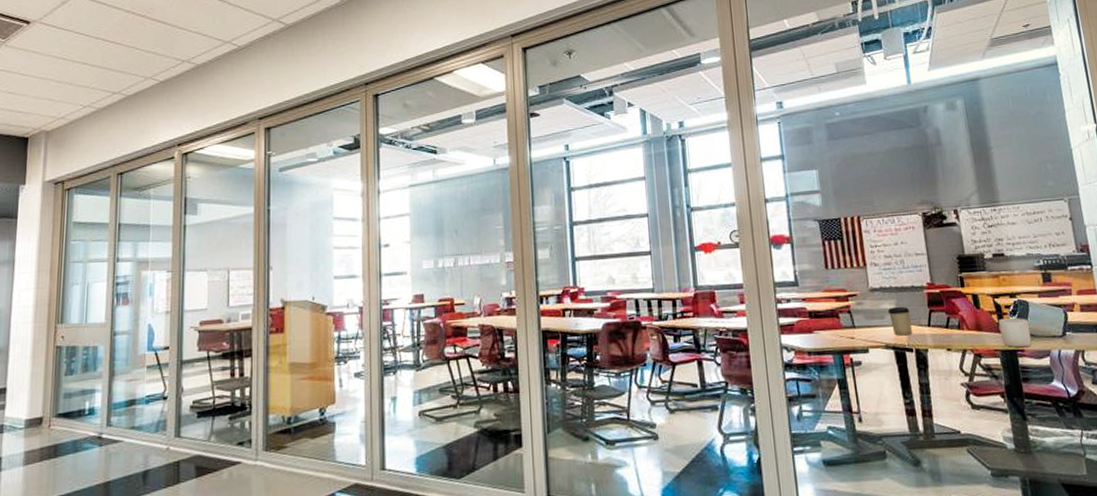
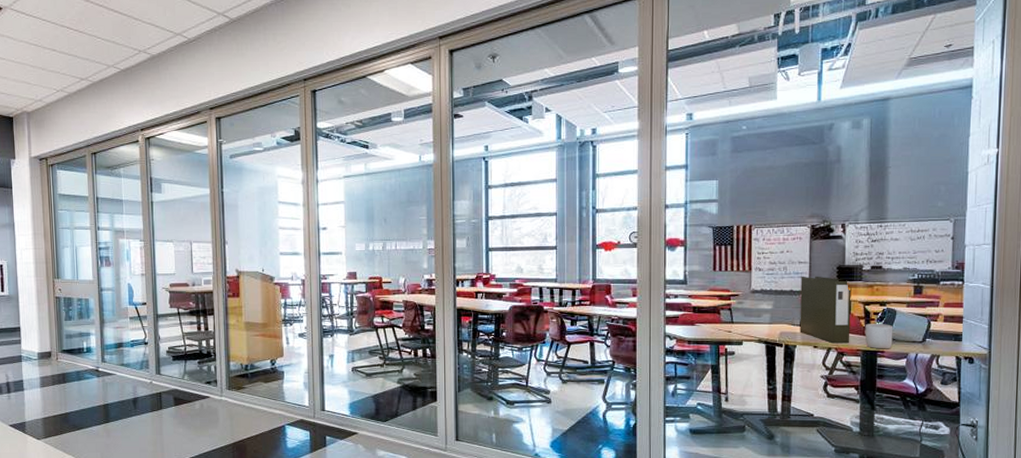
cup: present [888,306,912,336] -> none [766,307,785,333]
binder: none [920,268,985,345] -> present [799,276,850,344]

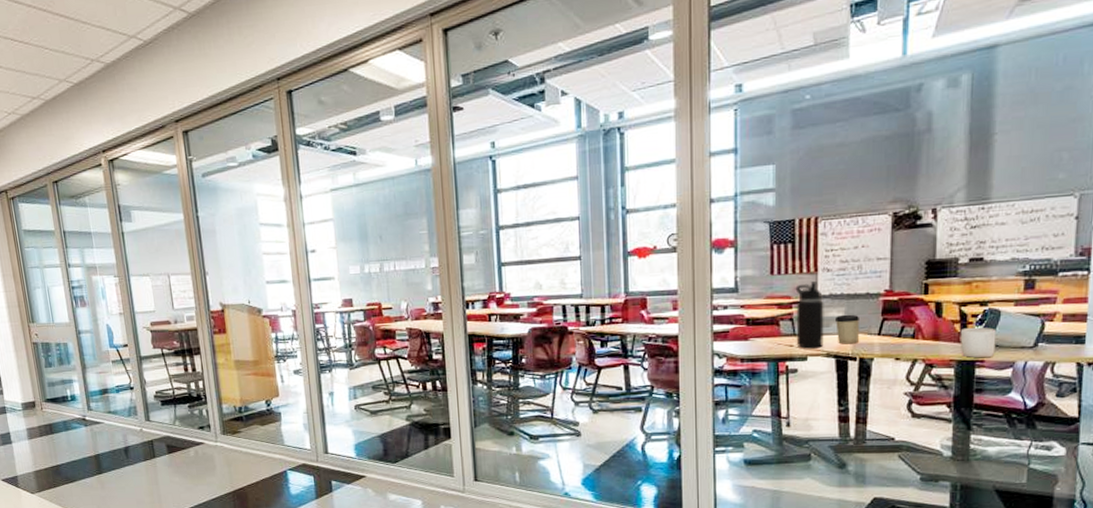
water bottle: none [733,278,757,335] -> present [795,281,824,349]
cup: none [766,307,785,333] -> present [836,314,859,345]
binder: present [799,276,850,344] -> none [878,274,942,354]

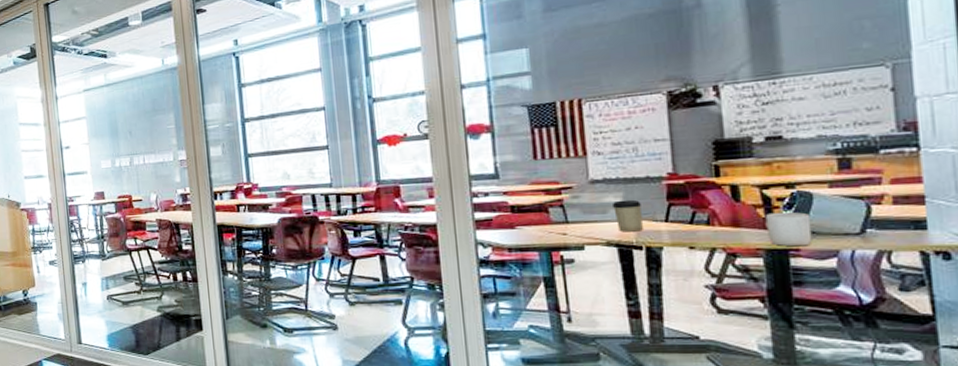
water bottle: present [795,281,824,349] -> none [563,165,602,237]

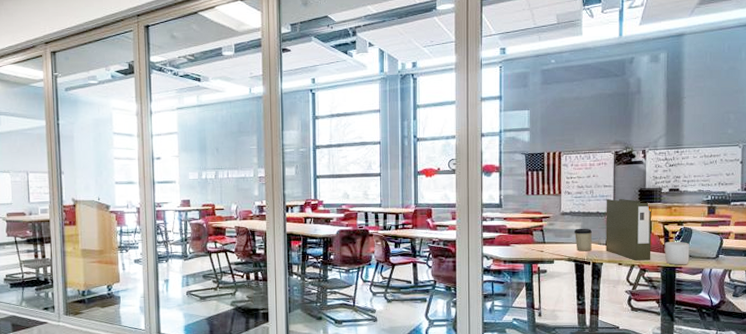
binder: none [659,155,743,243] -> present [605,198,651,261]

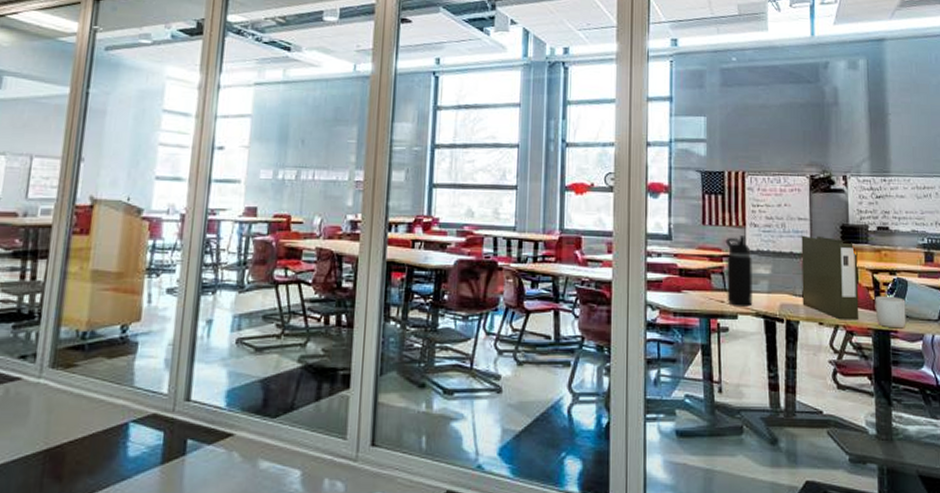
water bottle: none [545,201,566,254] -> present [725,236,753,307]
cup: present [575,228,592,252] -> none [763,272,785,304]

